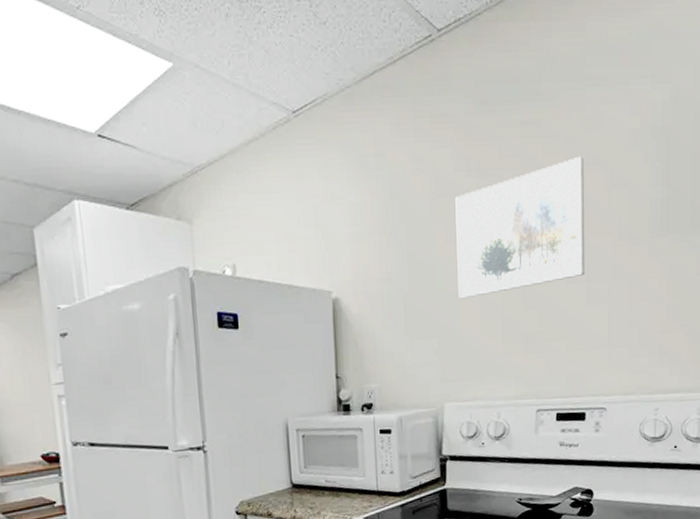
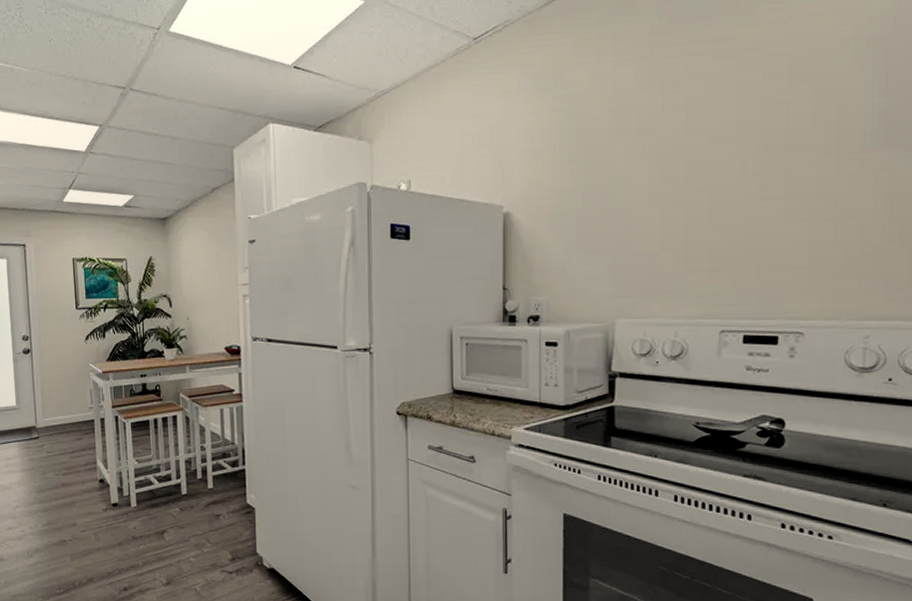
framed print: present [455,156,585,299] -> none [636,69,785,215]

